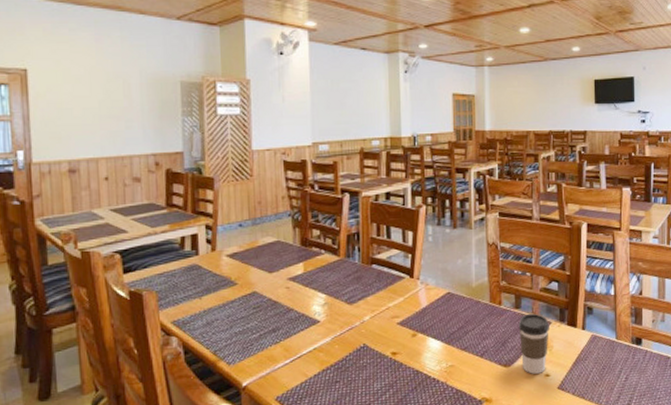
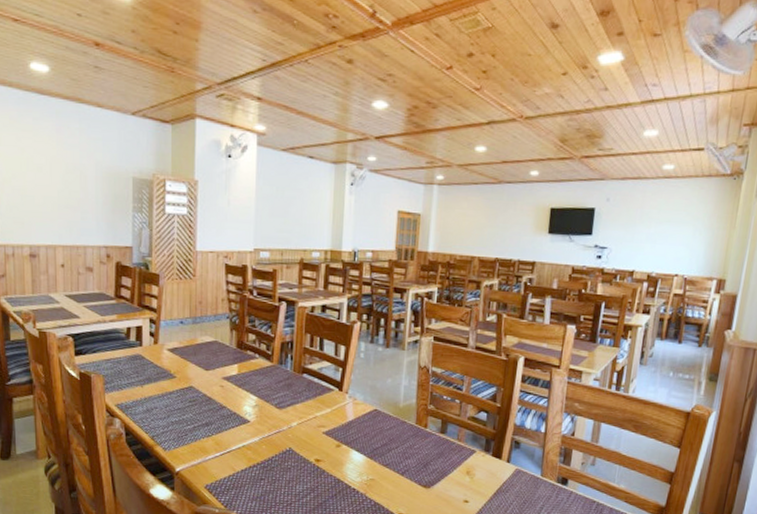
coffee cup: present [518,313,549,374] -> none [441,439,474,499]

